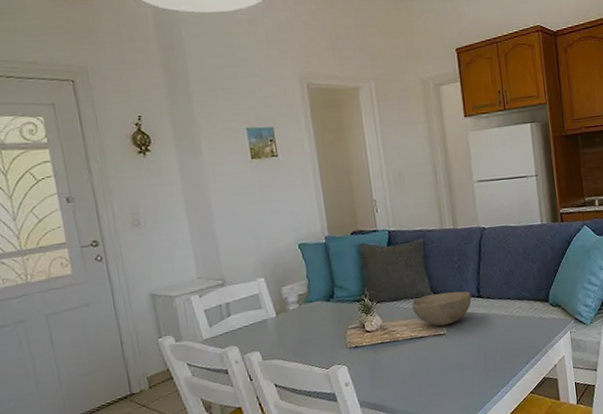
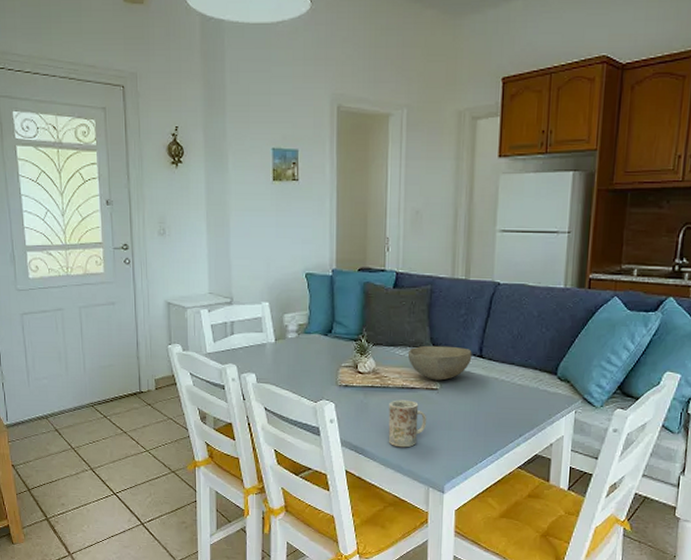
mug: none [401,349,441,397] -> present [388,400,427,448]

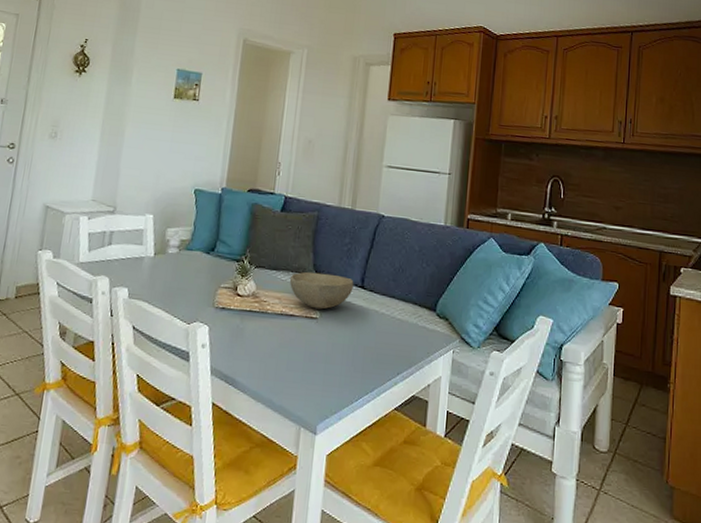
mug: present [388,400,427,448] -> none [261,327,304,380]

